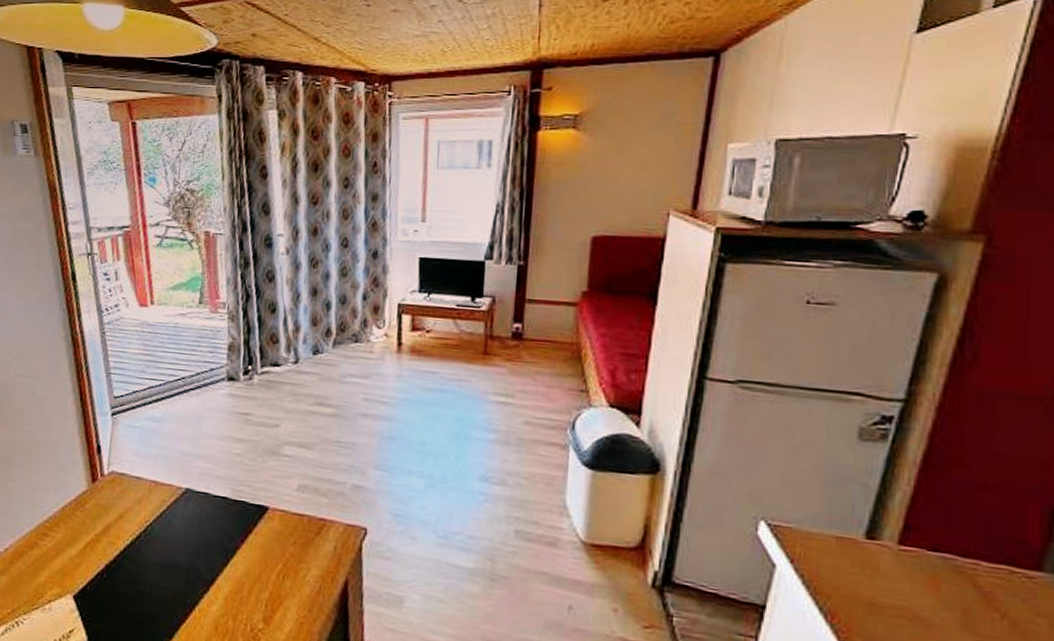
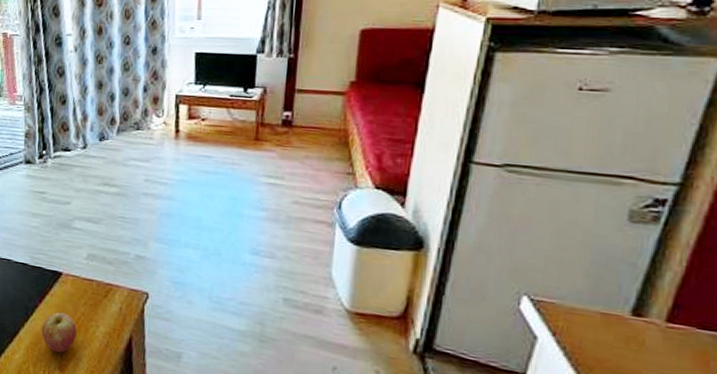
fruit: none [243,553,285,602] -> present [41,312,77,353]

